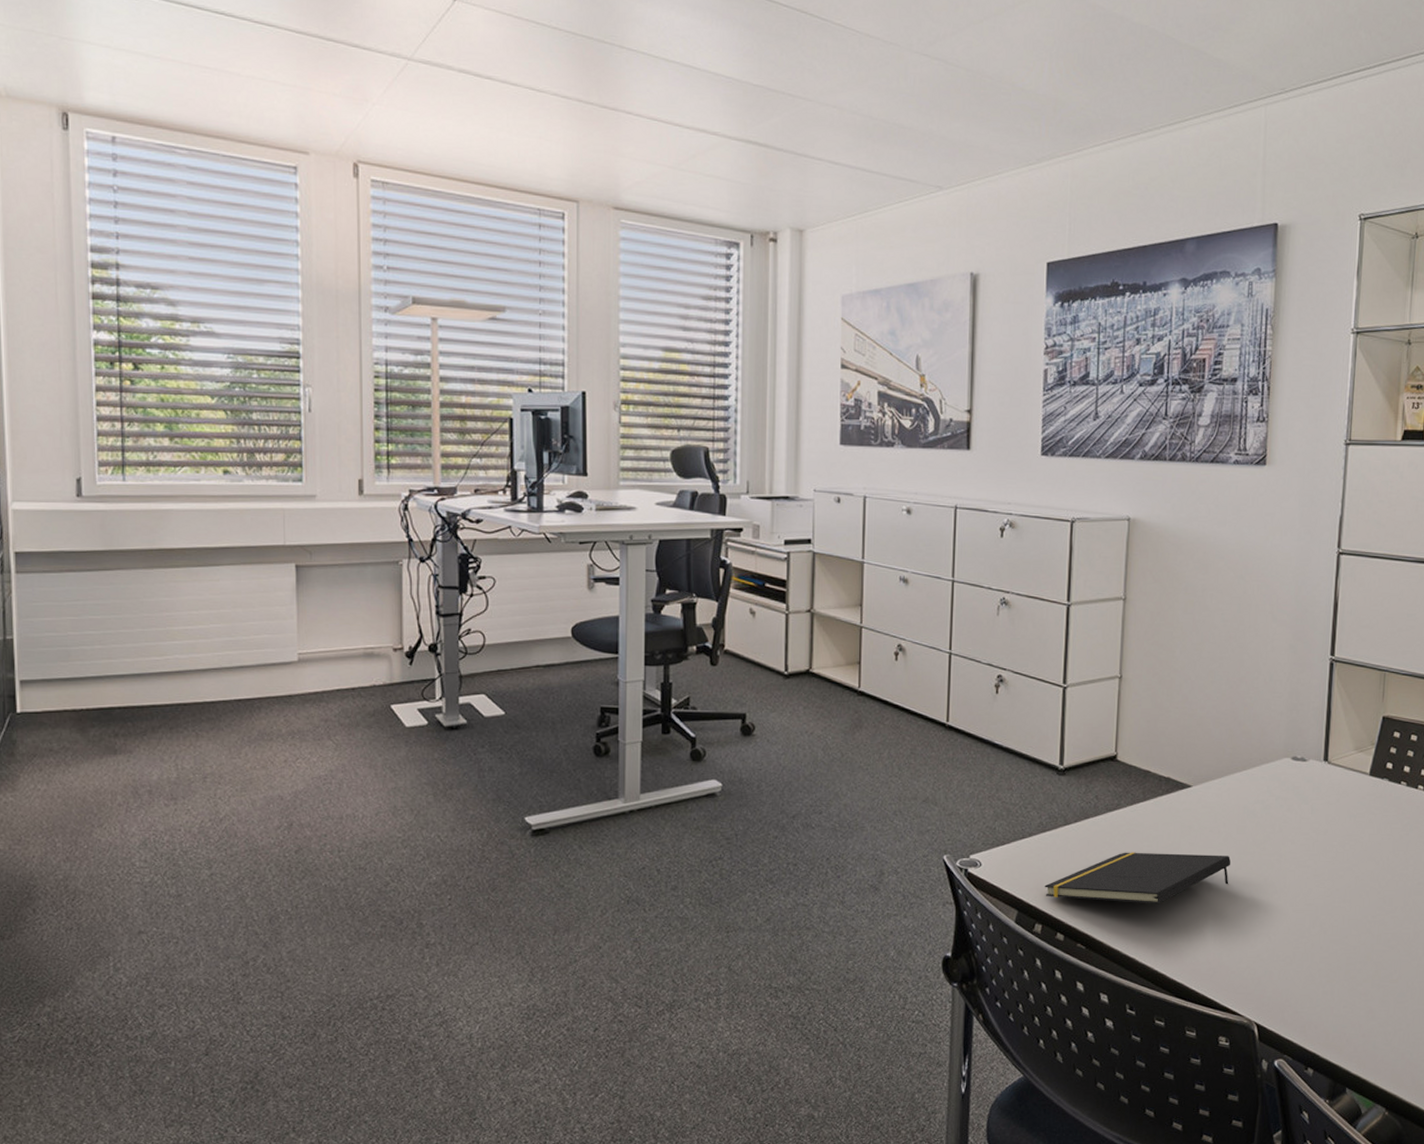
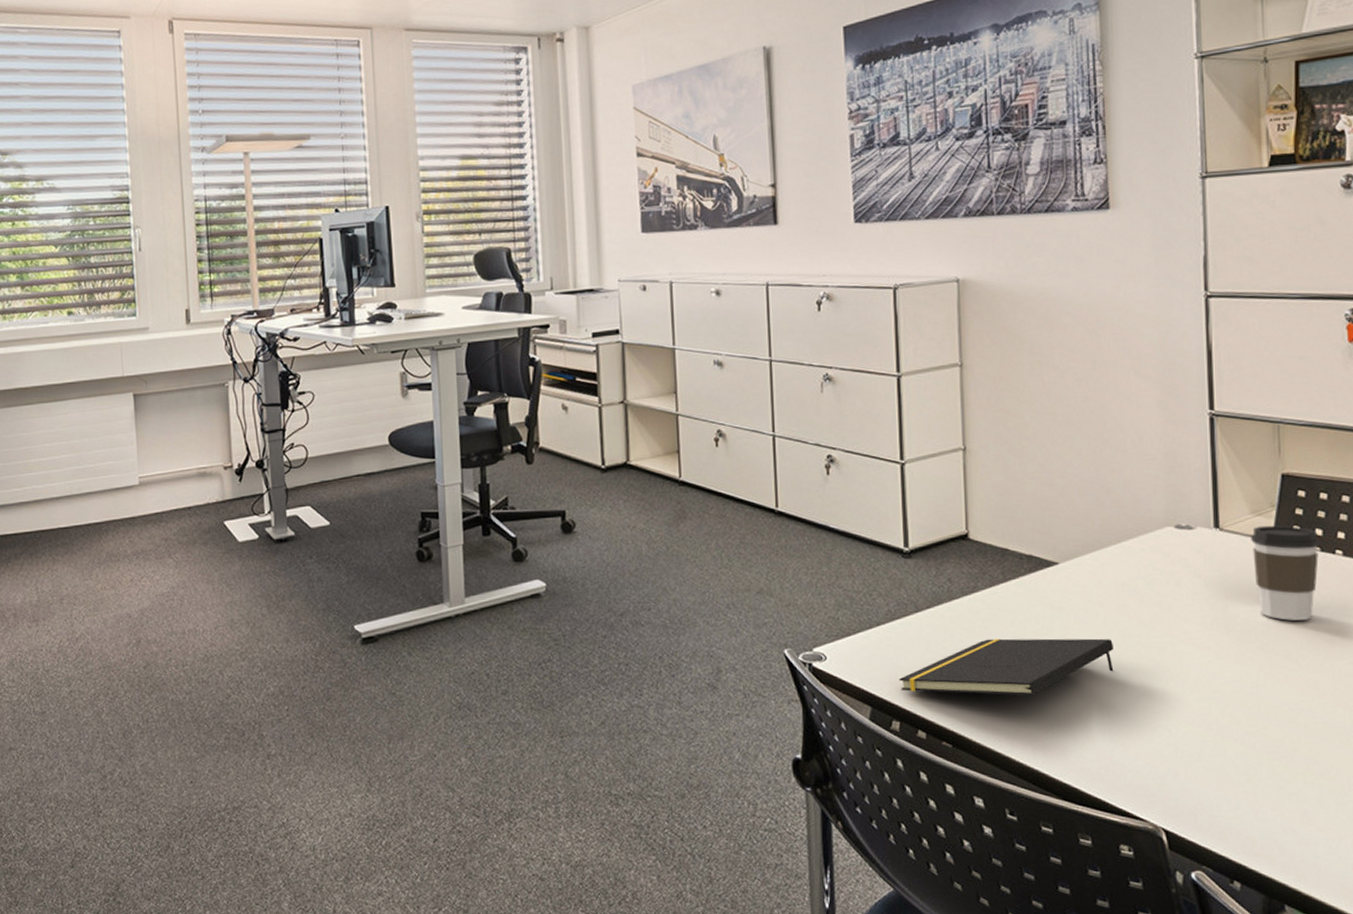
coffee cup: none [1352,761,1408,845] -> present [1251,525,1321,621]

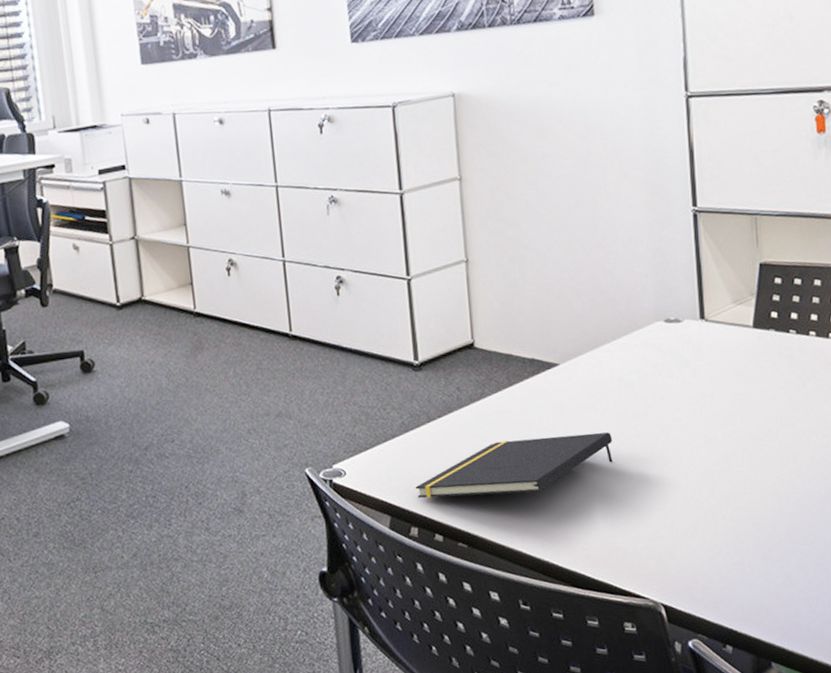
coffee cup: present [1251,525,1321,621] -> none [733,312,796,401]

